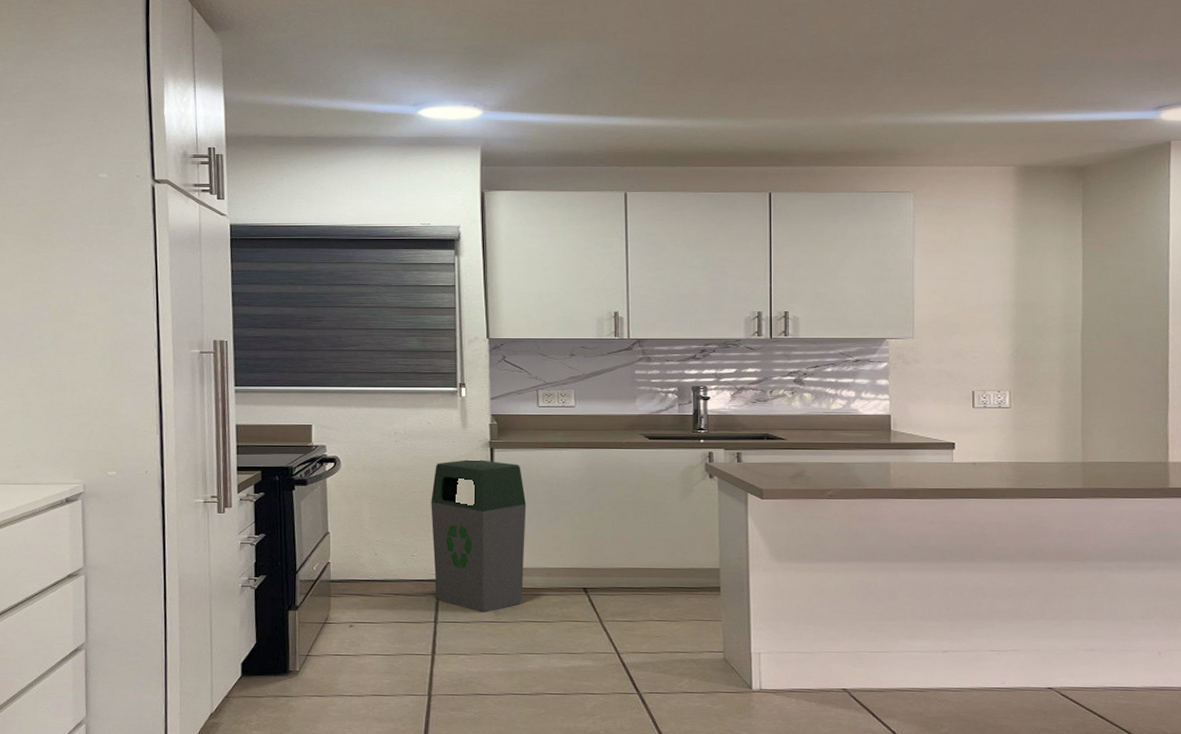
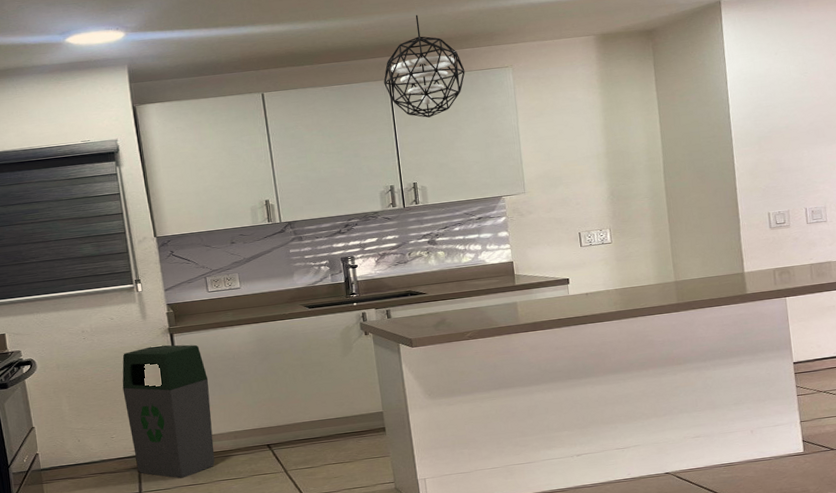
pendant light: none [764,122,859,239] -> present [384,14,465,118]

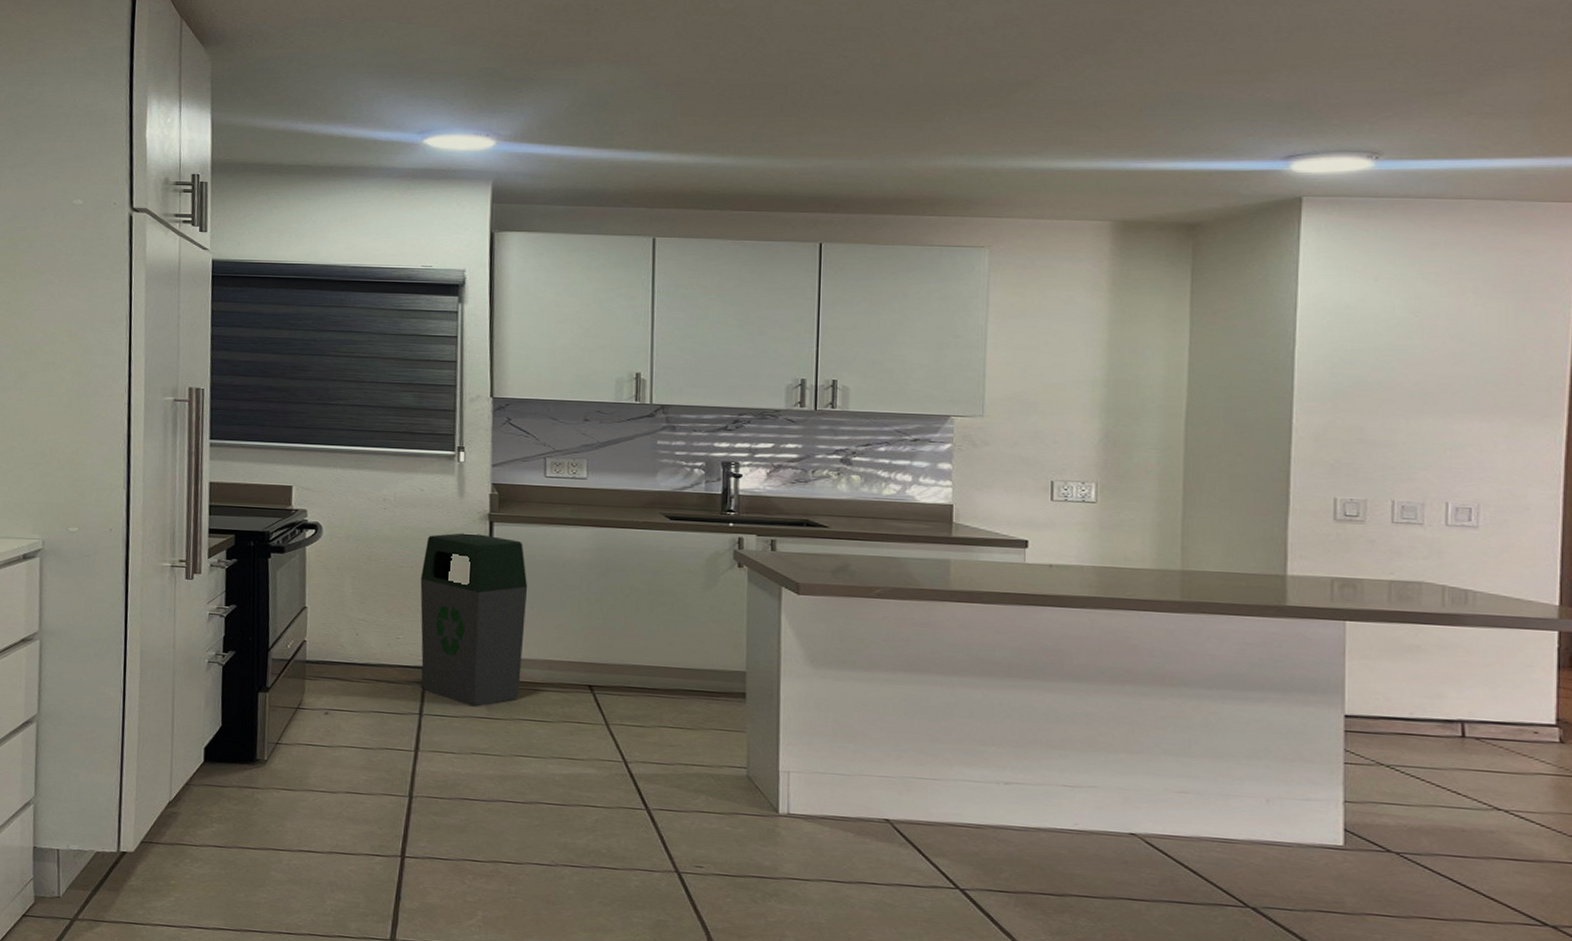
pendant light: present [384,14,465,118] -> none [813,164,924,298]

